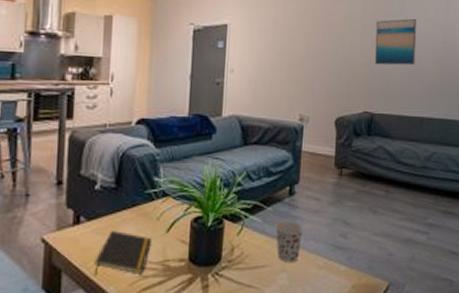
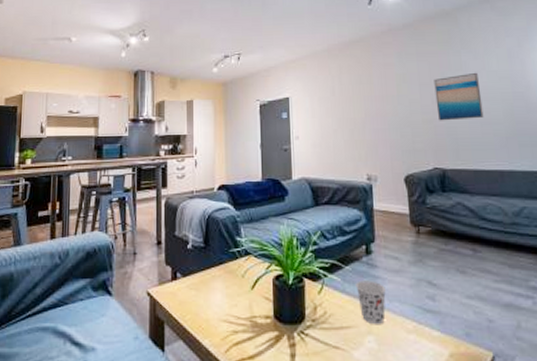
notepad: present [94,231,152,276] -> none [191,287,239,329]

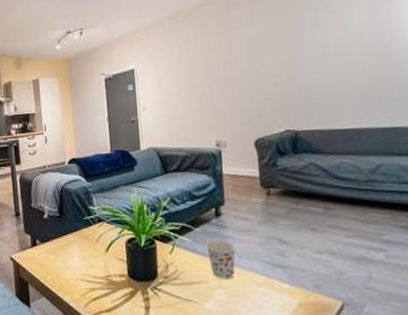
wall art: present [434,72,484,121] -> none [287,27,341,82]

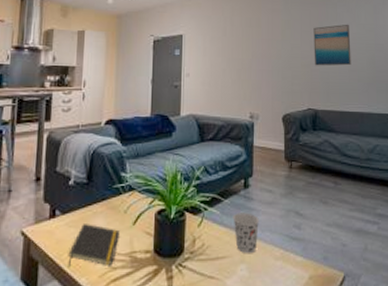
notepad: none [51,251,95,287] -> present [67,224,120,268]
wall art: none [287,27,341,82] -> present [313,24,351,66]

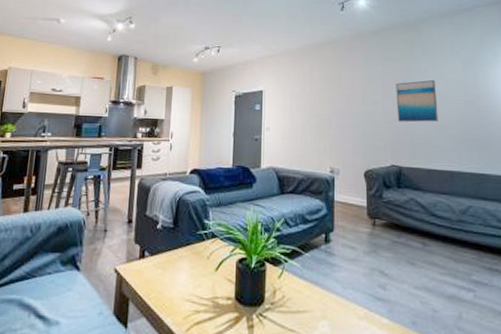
notepad: present [67,224,120,268] -> none [155,266,203,309]
cup: present [233,212,259,254] -> none [313,267,341,311]

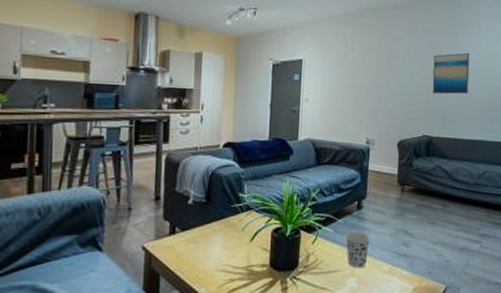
cup: none [313,267,341,311] -> present [345,231,370,269]

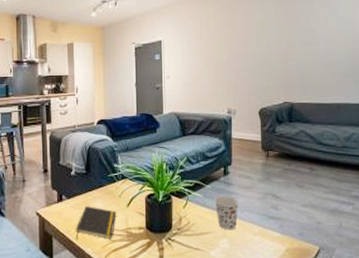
notepad: none [188,240,237,279] -> present [75,206,116,240]
wall art: present [432,52,470,95] -> none [289,18,328,62]

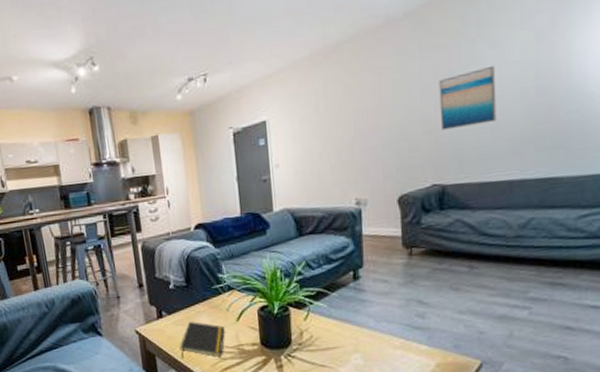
cup: present [214,196,238,231] -> none [342,304,374,344]
wall art: none [289,18,328,62] -> present [439,65,497,131]

